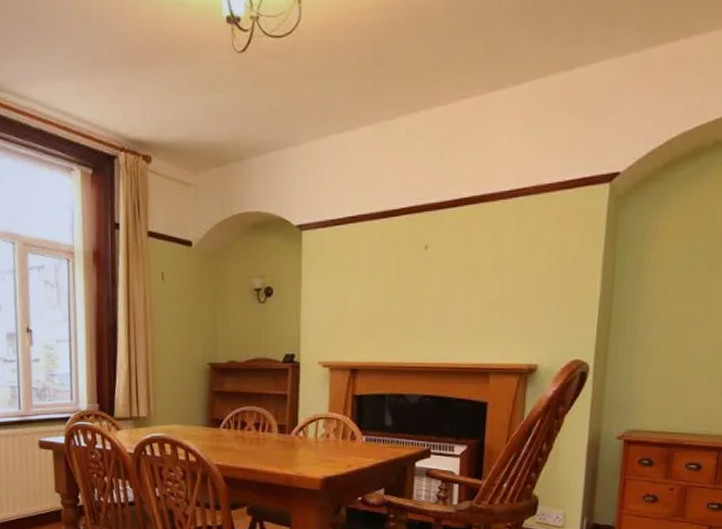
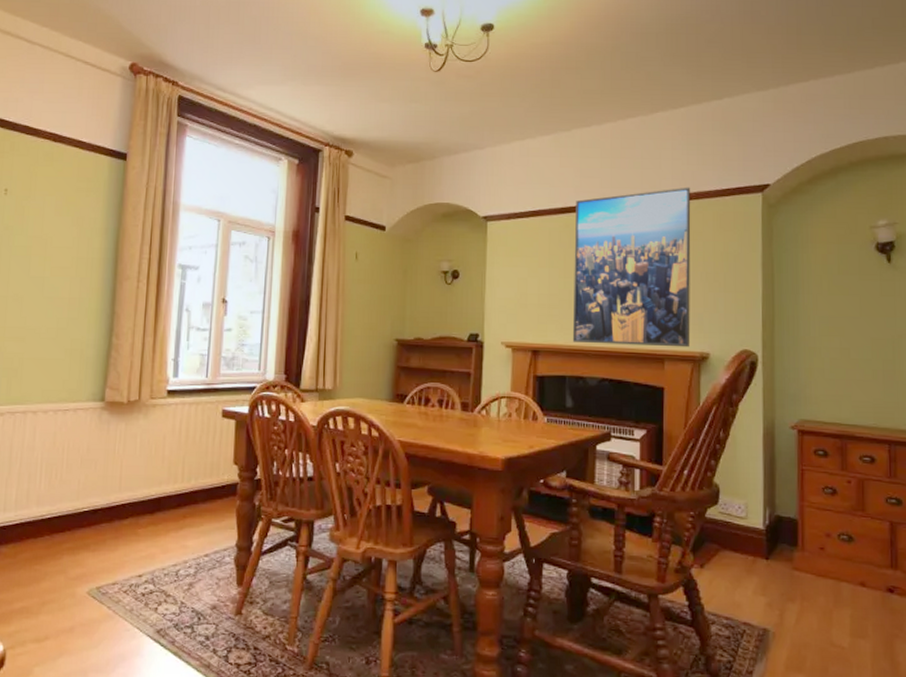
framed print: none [393,180,529,360] -> present [572,187,691,348]

